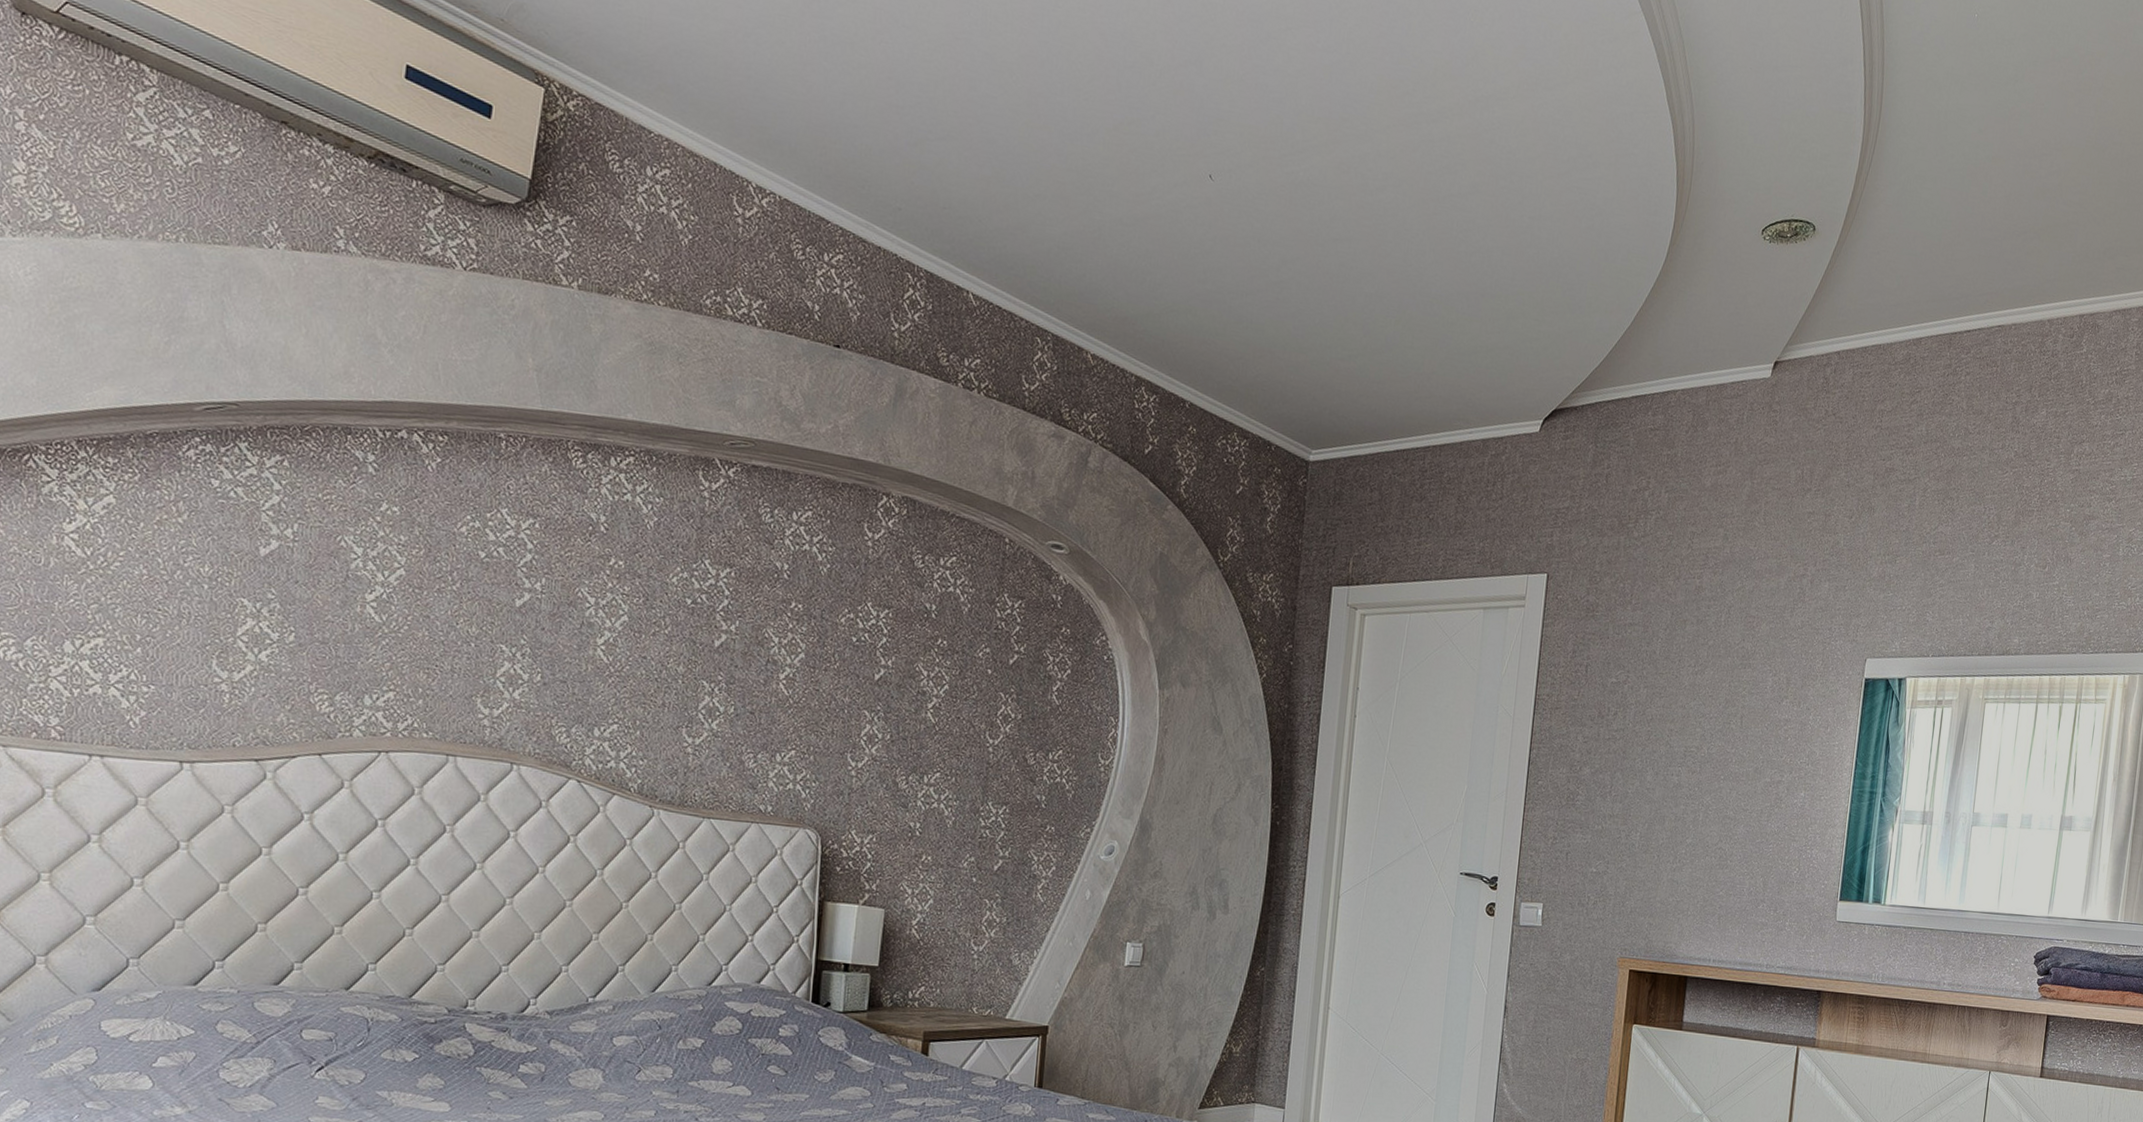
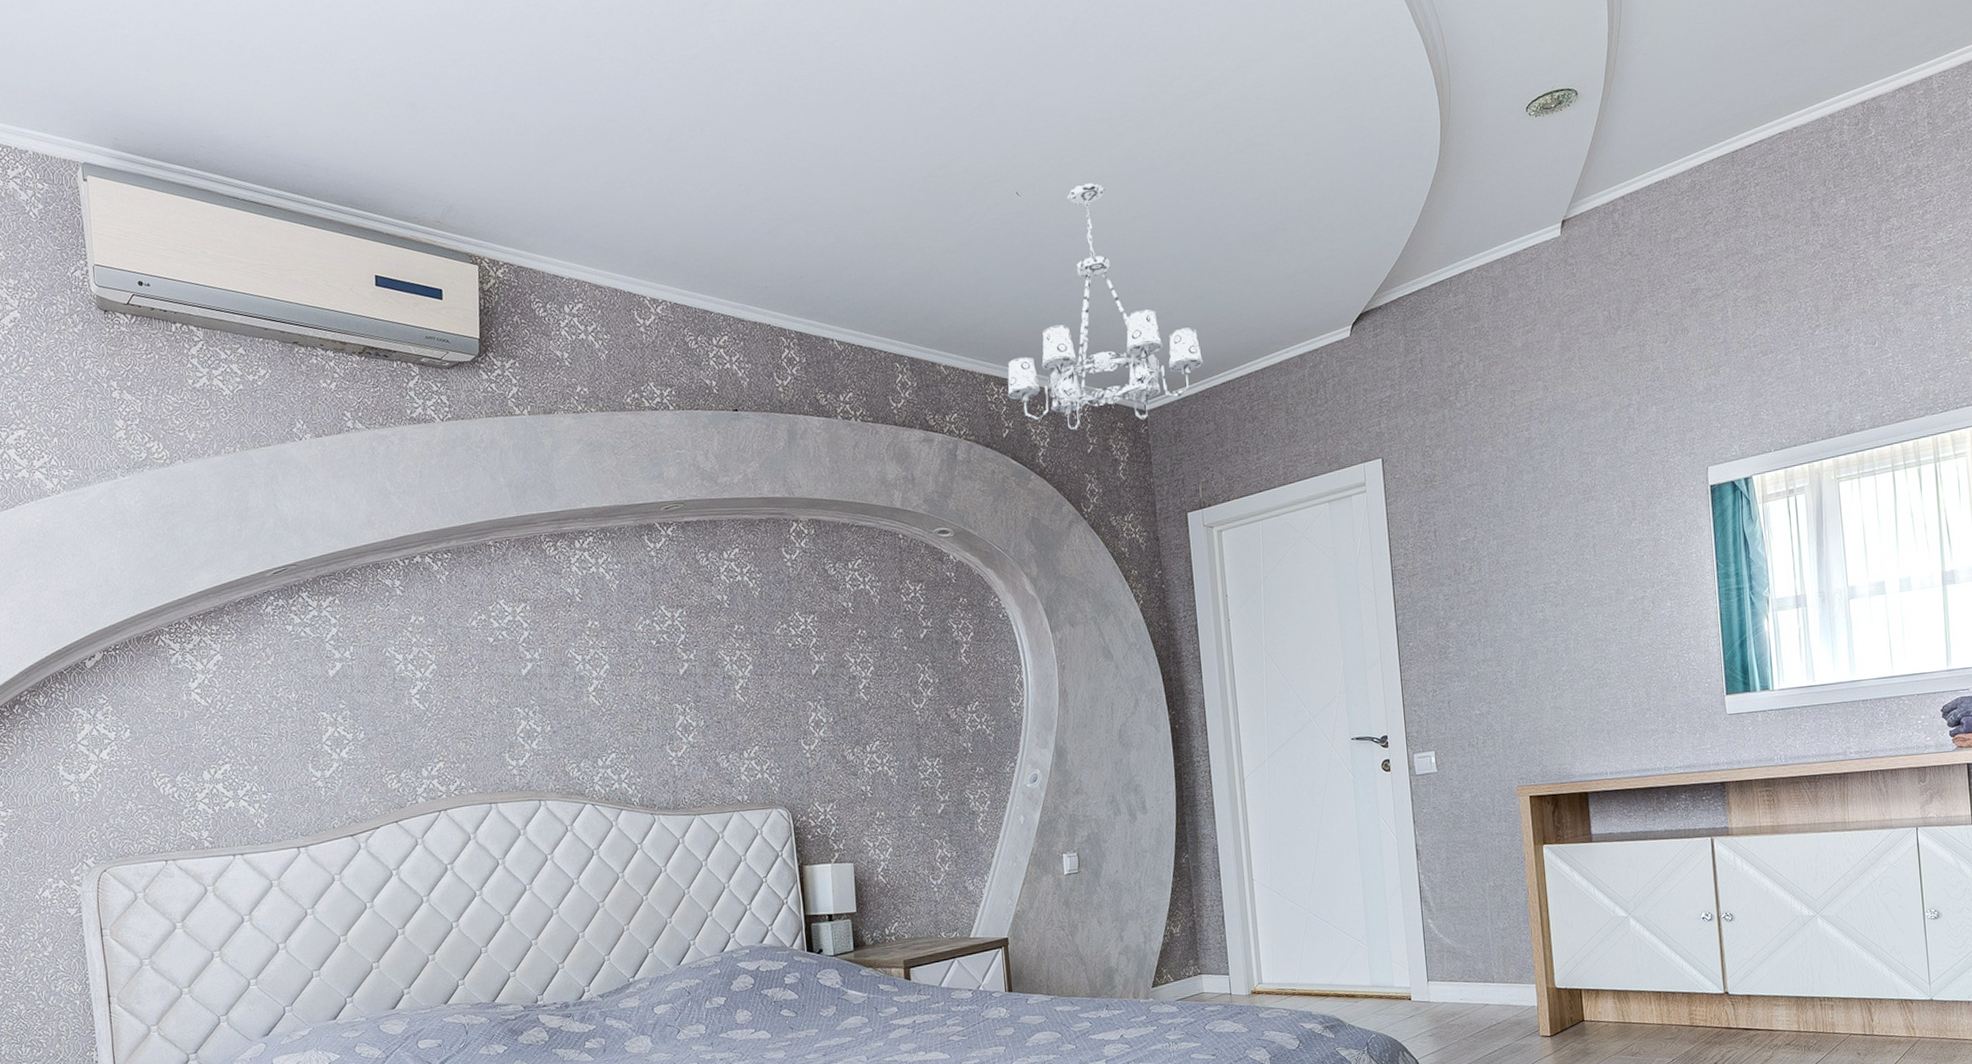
chandelier: none [1158,186,1381,472] -> present [1007,183,1204,432]

